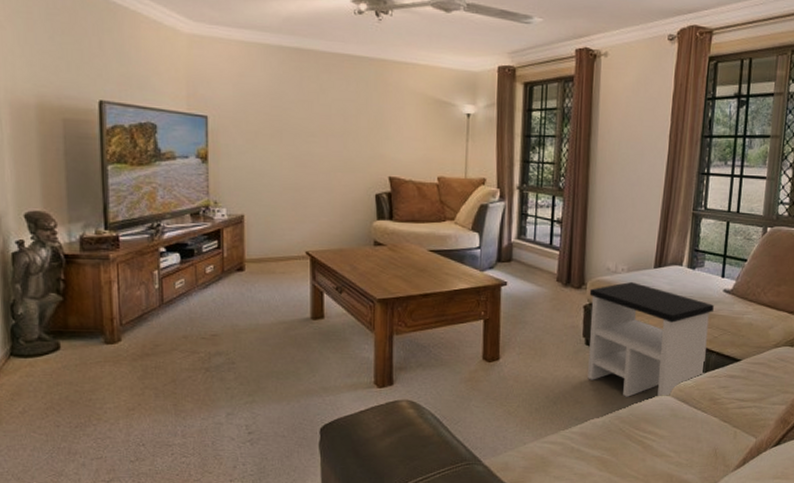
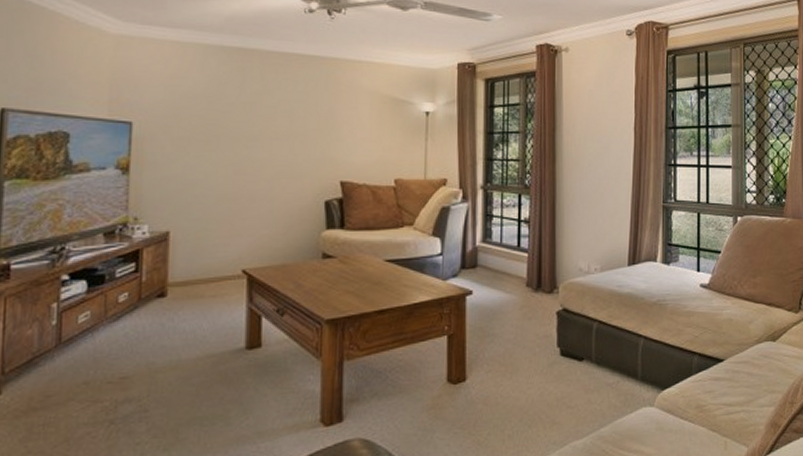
side table: present [588,282,714,397] -> none [562,282,692,412]

